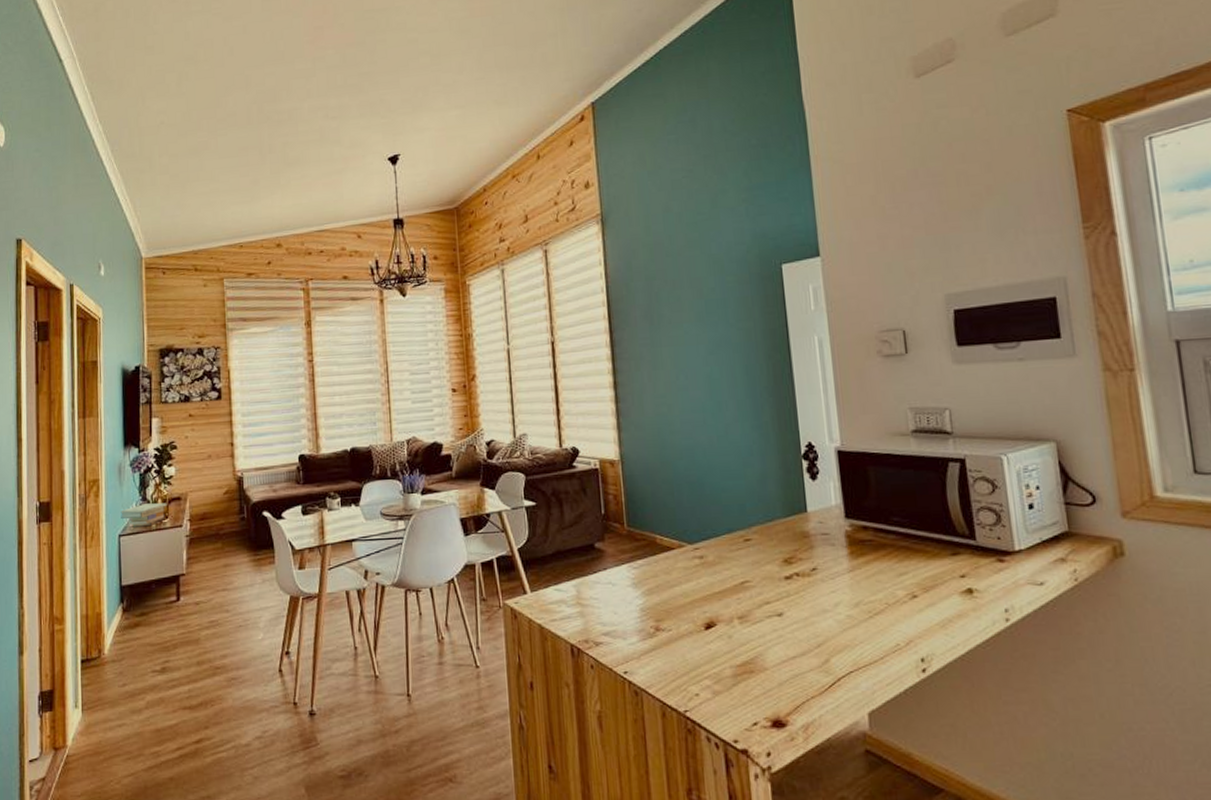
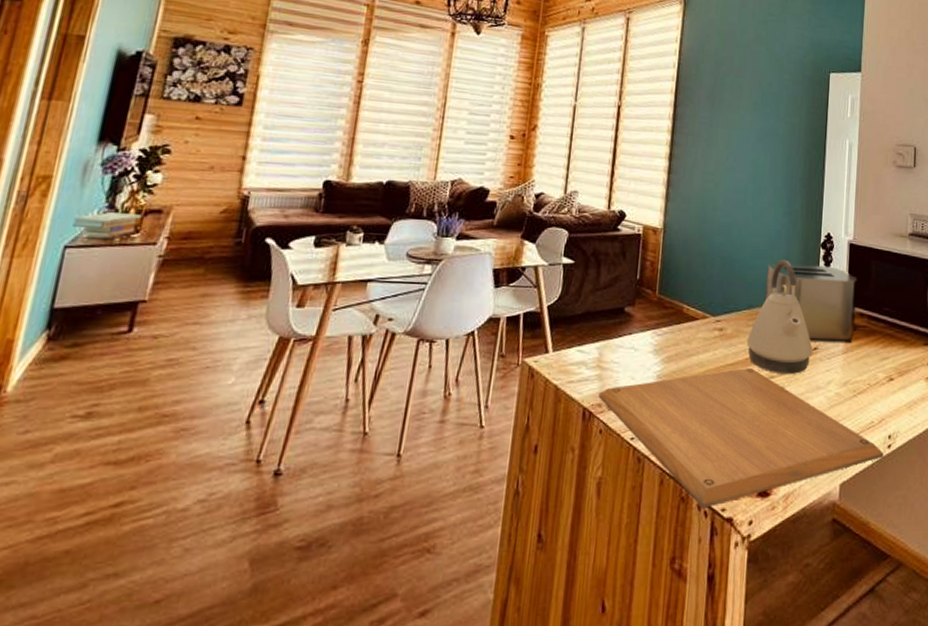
chopping board: none [583,594,919,740] -> present [598,367,884,508]
kettle: none [732,476,812,600] -> present [747,259,813,375]
toaster: none [742,478,862,561] -> present [764,262,858,342]

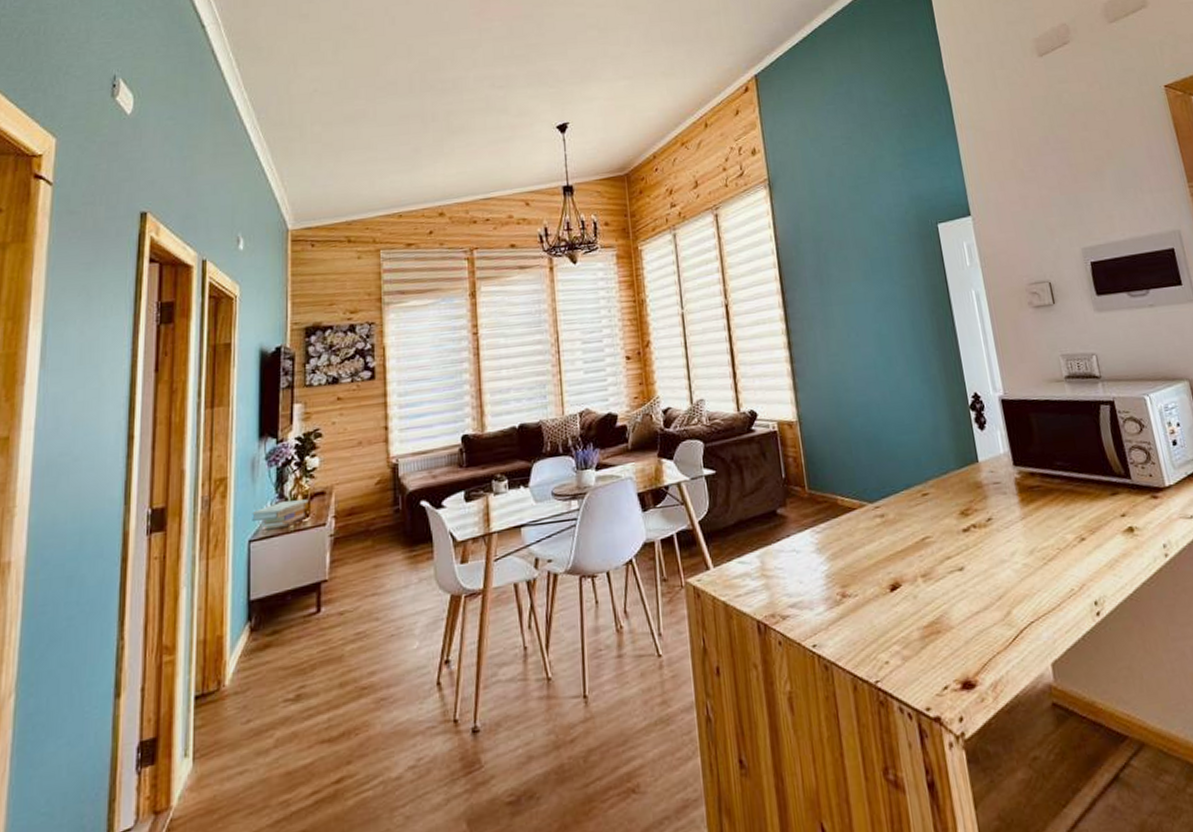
chopping board: present [598,367,884,508] -> none [769,550,1095,710]
kettle: present [747,259,813,375] -> none [912,429,988,554]
toaster: present [764,262,858,342] -> none [916,428,1031,512]

